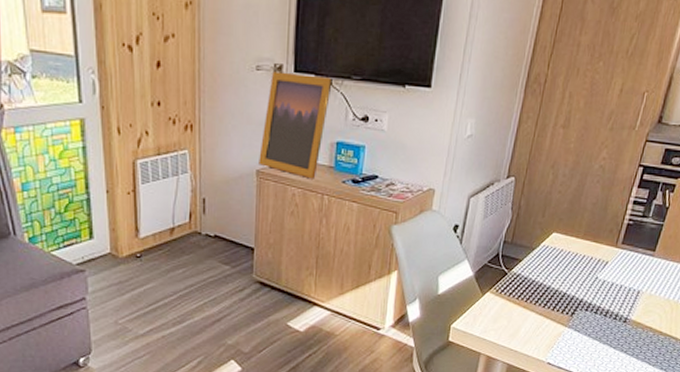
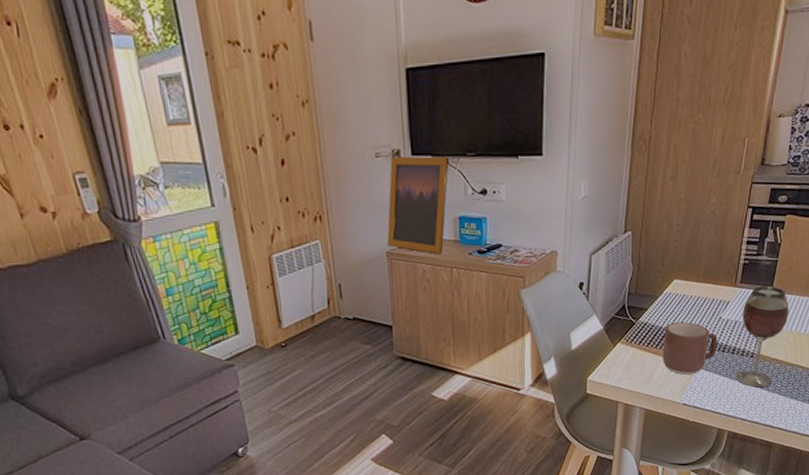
mug: none [531,277,592,333] -> present [663,321,718,375]
wineglass: none [606,249,670,354] -> present [736,285,789,388]

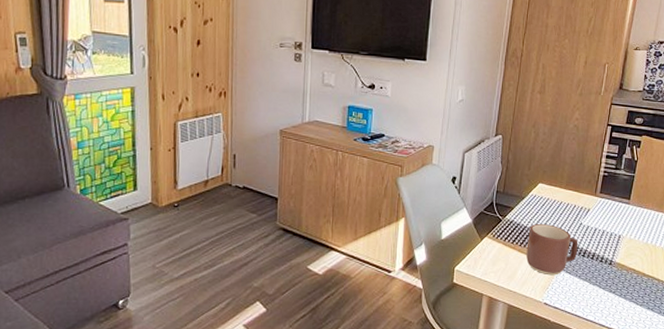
picture frame: present [387,156,449,255] -> none [282,48,344,137]
wineglass: present [736,285,789,388] -> none [595,197,645,295]

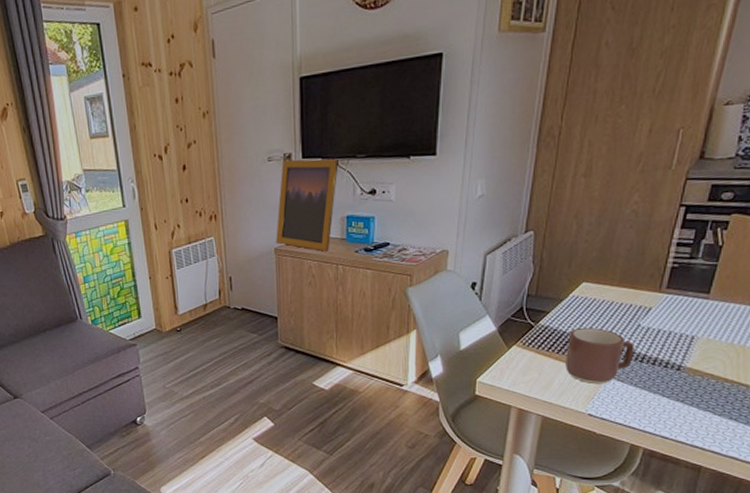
picture frame: none [282,48,344,137] -> present [276,158,339,252]

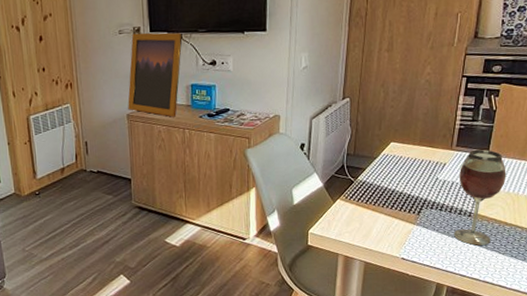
mug: present [565,327,635,383] -> none [381,181,435,231]
wineglass: none [657,292,731,404] -> present [454,149,506,246]

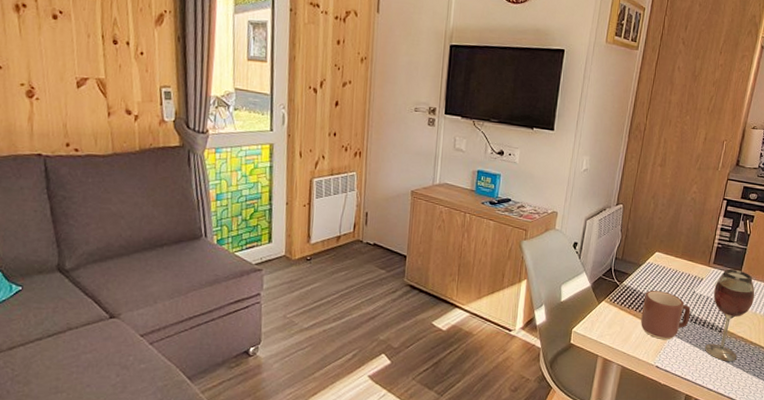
picture frame: present [128,32,183,117] -> none [413,113,475,200]
mug: none [381,181,435,231] -> present [641,290,691,339]

